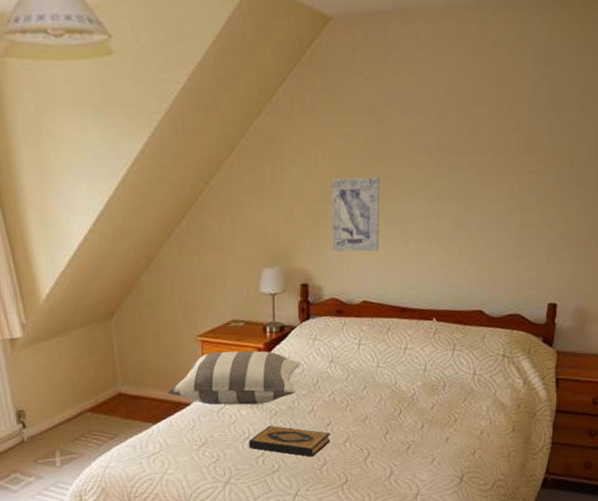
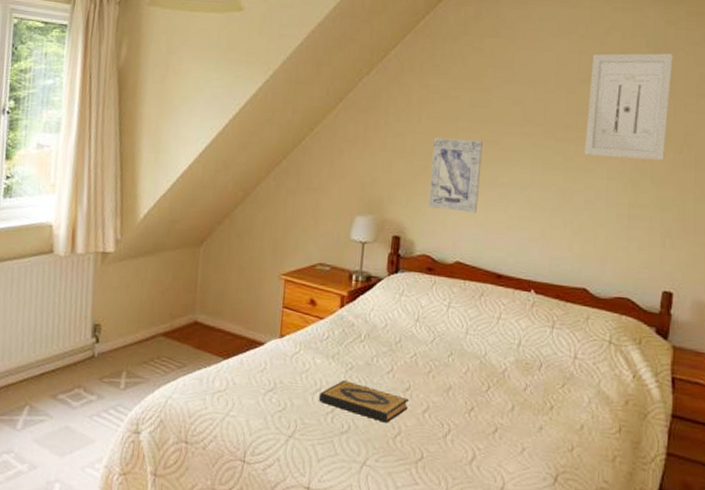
pillow: present [167,351,300,405] -> none [243,292,384,356]
wall art: none [476,65,557,180] -> present [584,53,673,161]

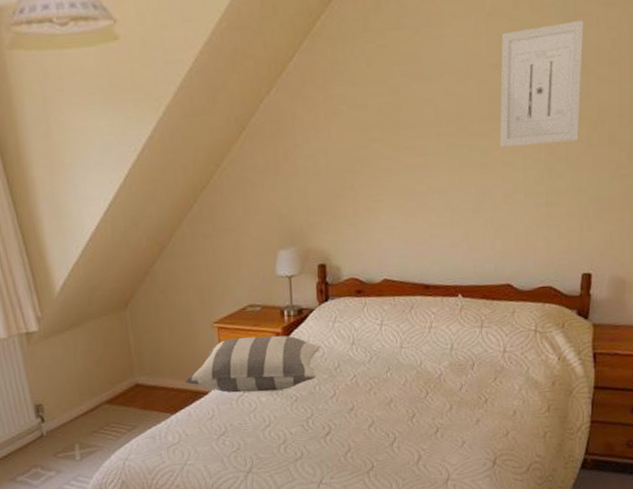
pillow: none [243,292,384,356] -> present [185,335,320,393]
hardback book: present [318,380,409,423] -> none [269,412,355,443]
wall art: present [428,138,483,213] -> none [346,149,399,230]

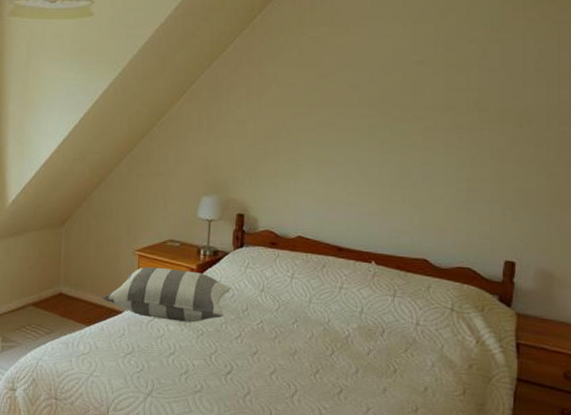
wall art: present [499,20,584,147] -> none [421,32,510,136]

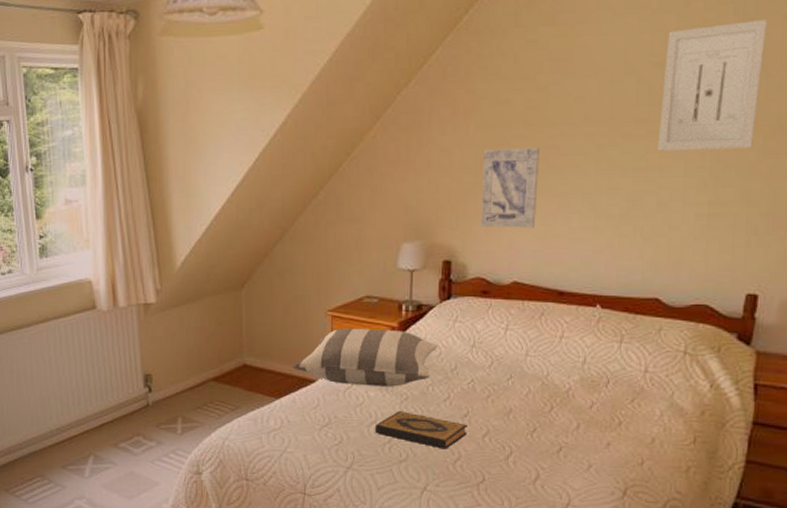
hardback book: none [173,345,256,384] -> present [374,411,467,449]
wall art: none [270,123,320,191] -> present [480,147,539,228]
wall art: none [421,32,510,136] -> present [657,20,767,151]

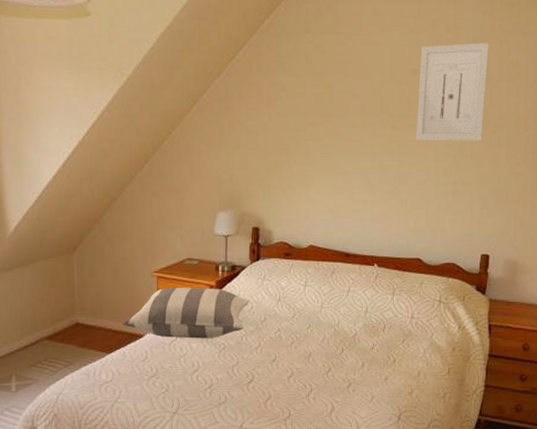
hardback book: present [374,411,467,449] -> none [197,360,275,391]
wall art: present [480,147,539,228] -> none [283,133,328,200]

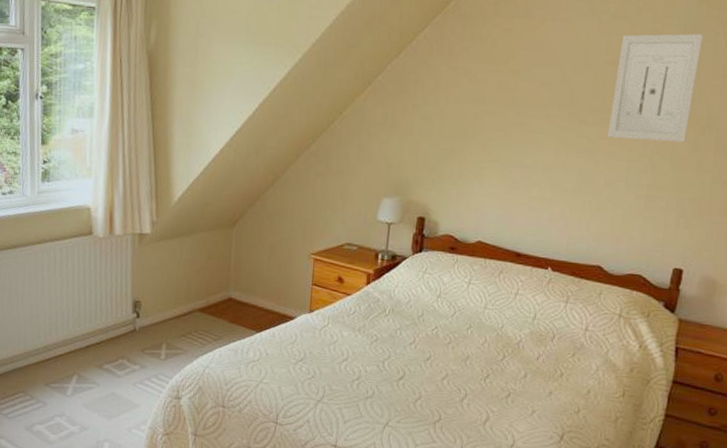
pillow: present [123,287,249,339] -> none [275,271,408,329]

